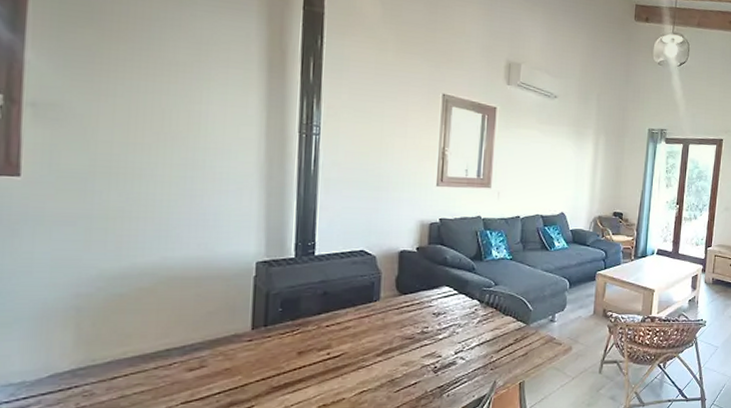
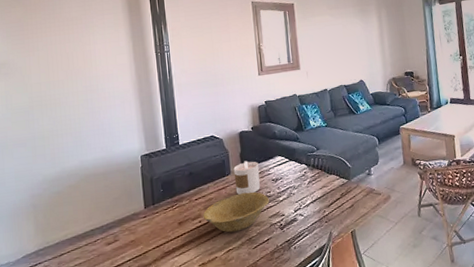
bowl: none [333,325,425,371] -> present [203,191,269,233]
candle: none [383,286,419,326] -> present [233,160,261,195]

